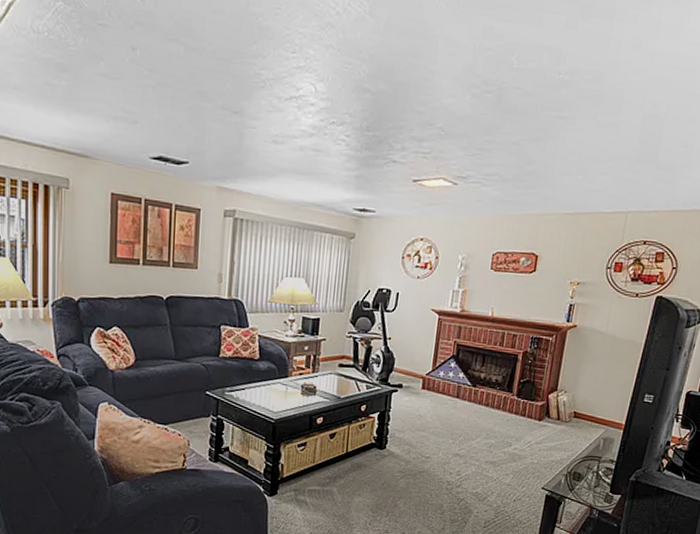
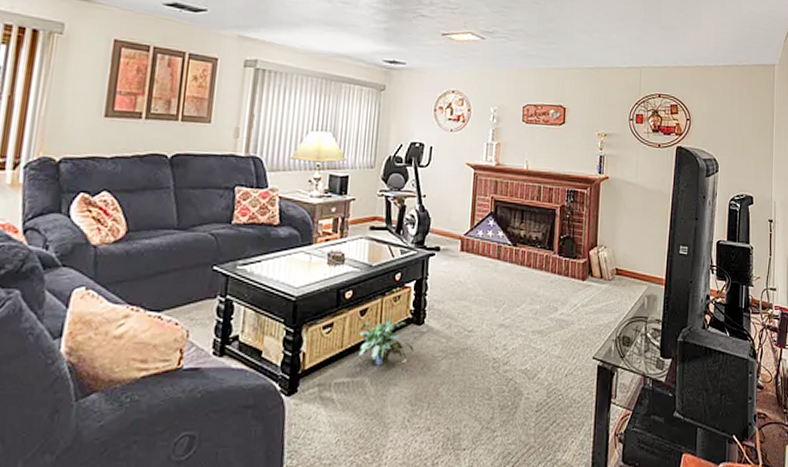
potted plant: none [328,441,376,480] -> present [359,317,414,366]

